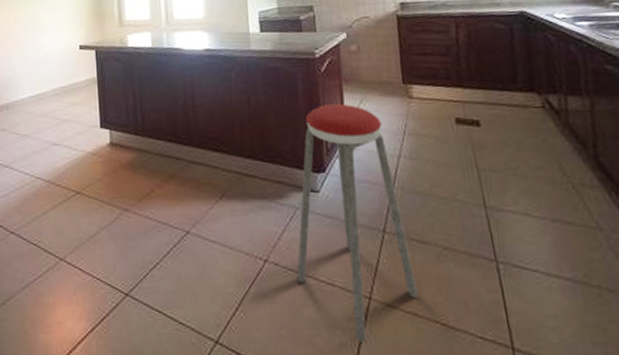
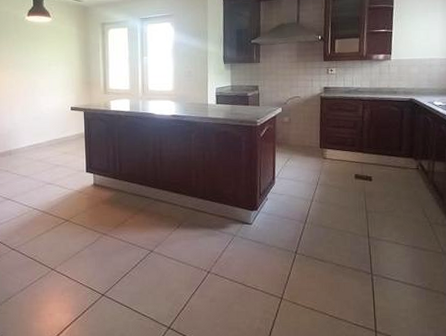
music stool: present [296,103,418,342] -> none [230,161,315,328]

